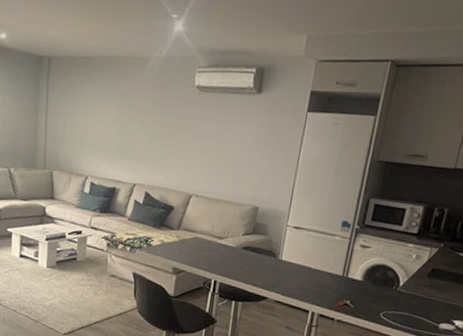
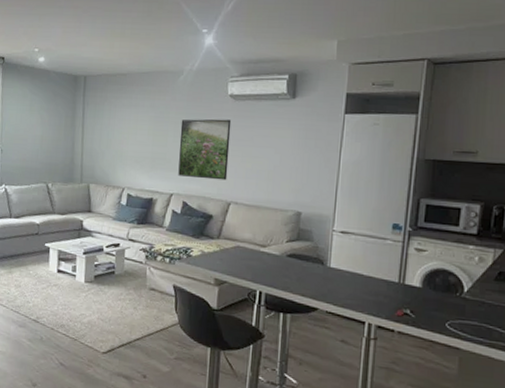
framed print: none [142,109,197,173] -> present [178,119,232,181]

